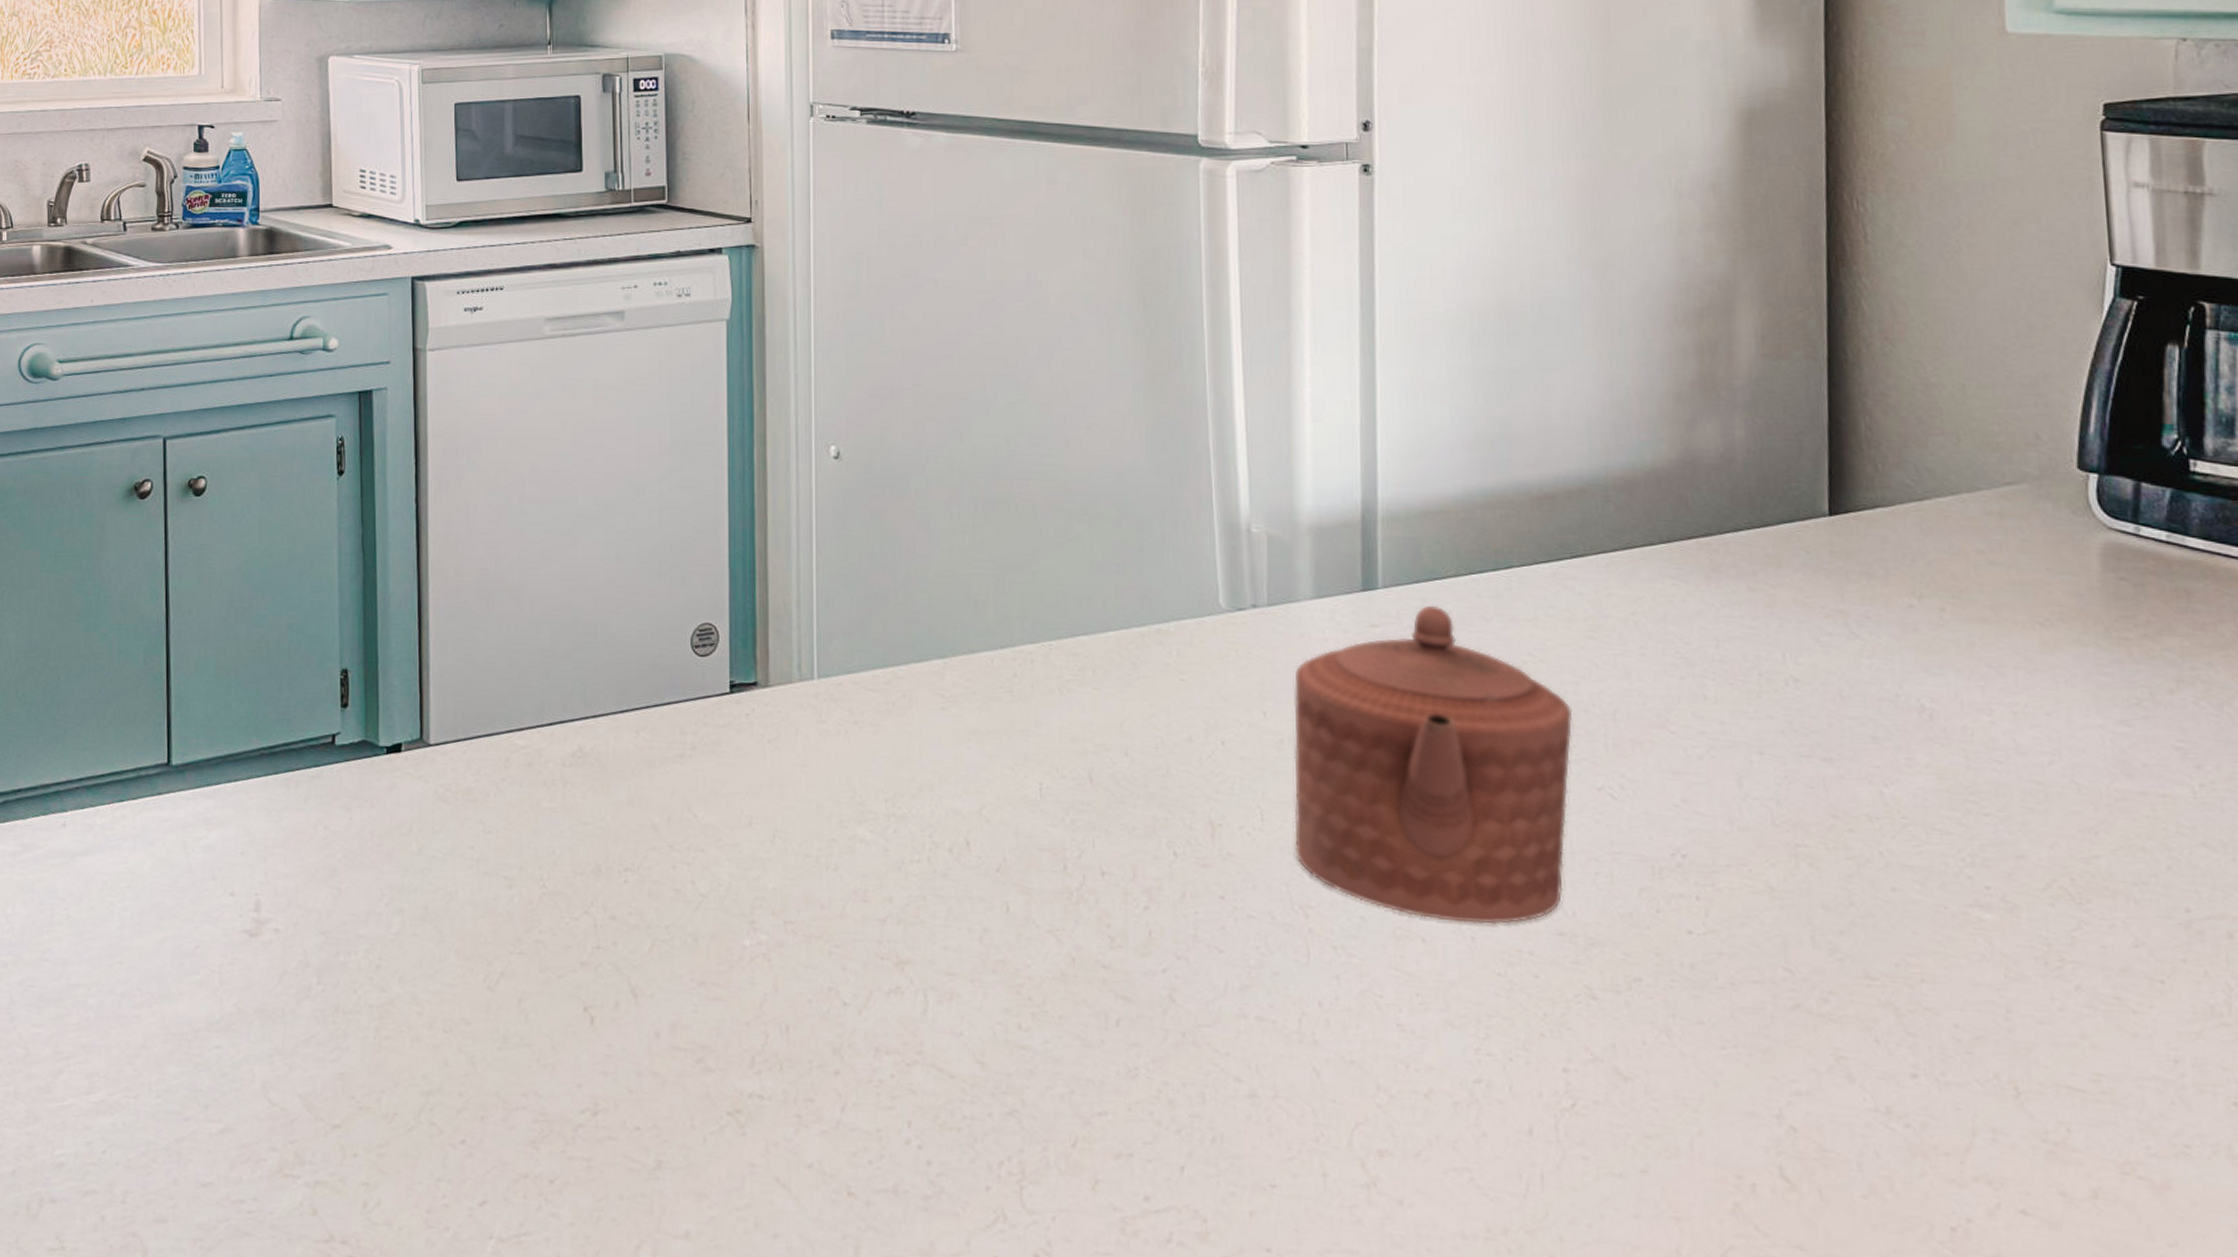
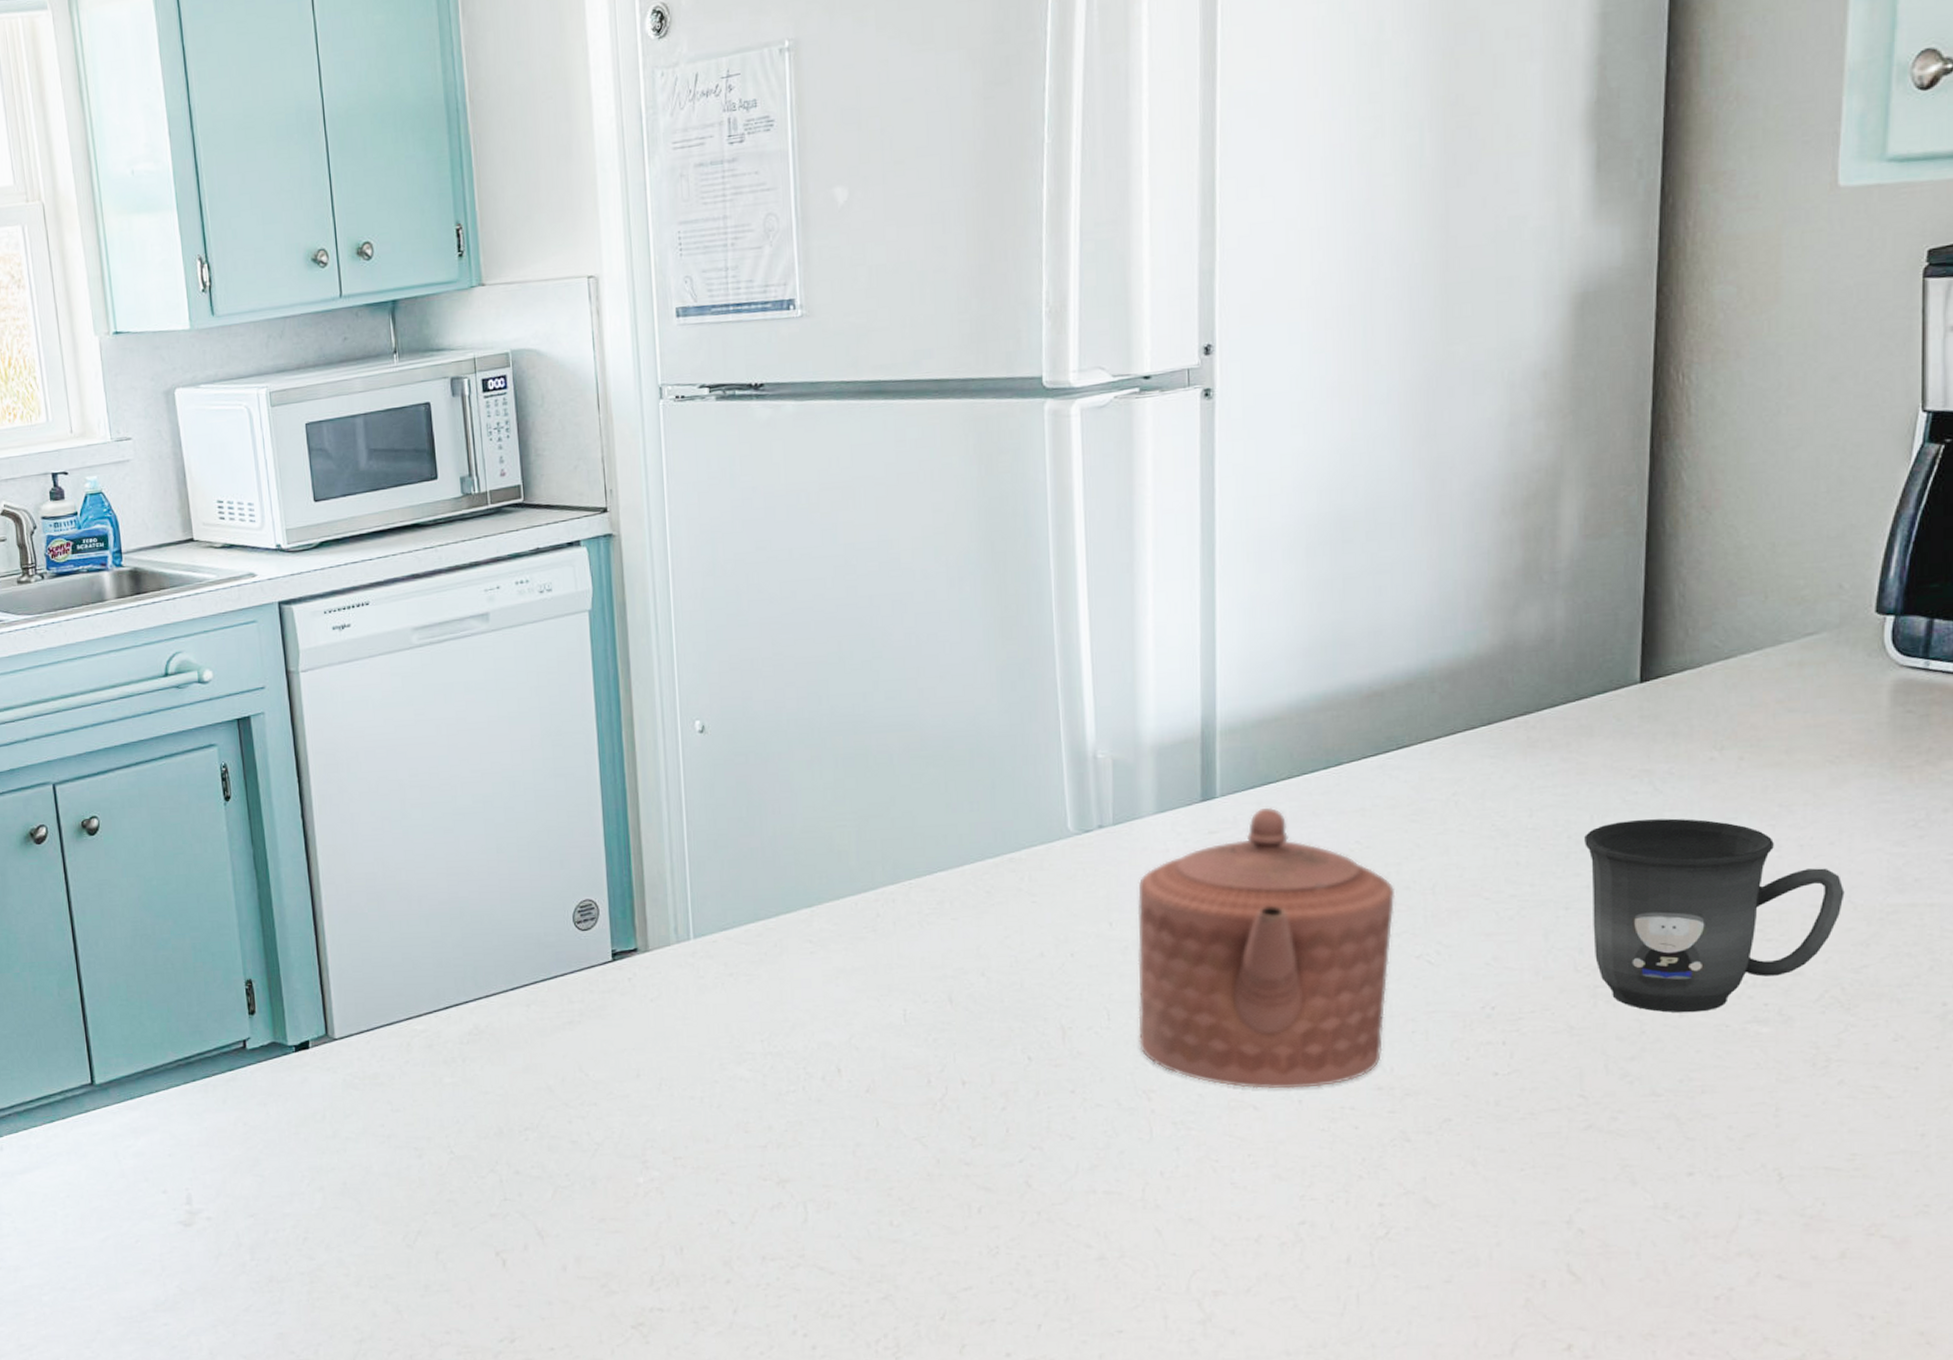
mug: none [1777,663,2067,888] -> present [1584,818,1845,1013]

